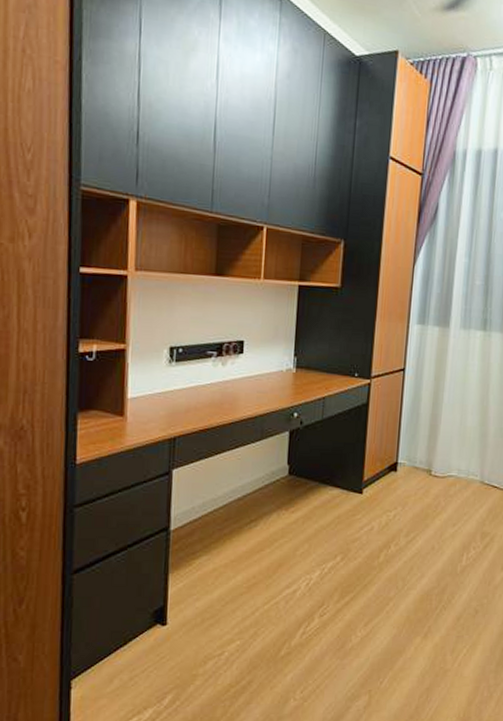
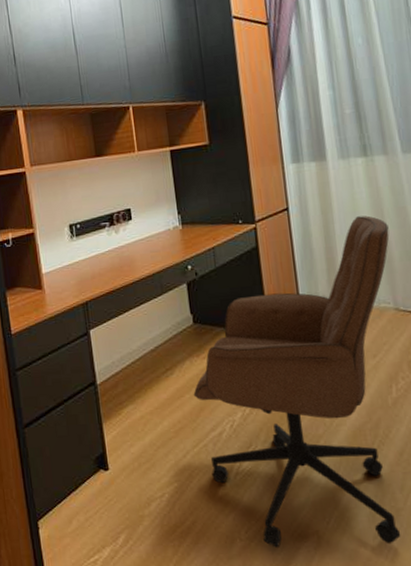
office chair: none [274,388,491,707] -> present [193,215,401,548]

